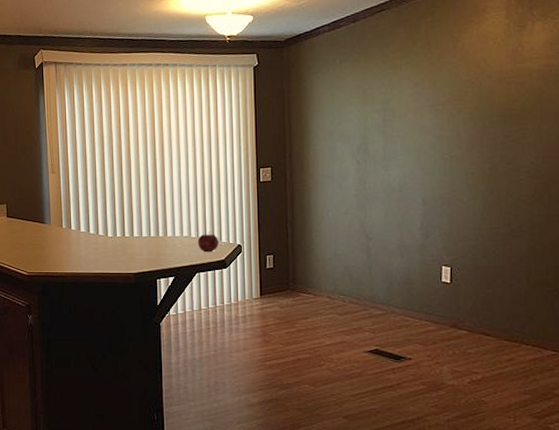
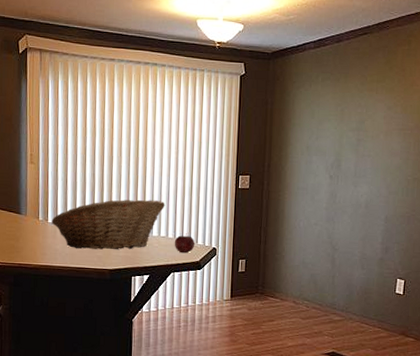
fruit basket: none [74,200,186,254] -> present [51,199,166,250]

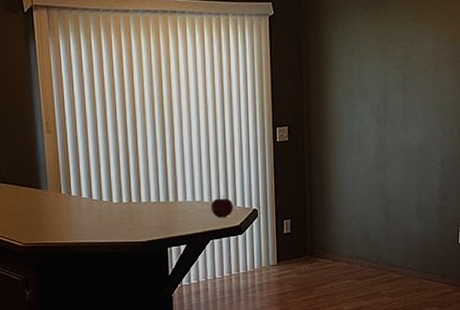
fruit basket: present [51,199,166,250] -> none [75,162,198,222]

